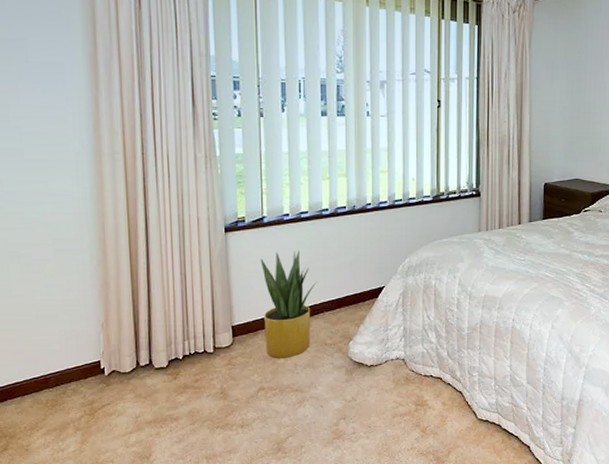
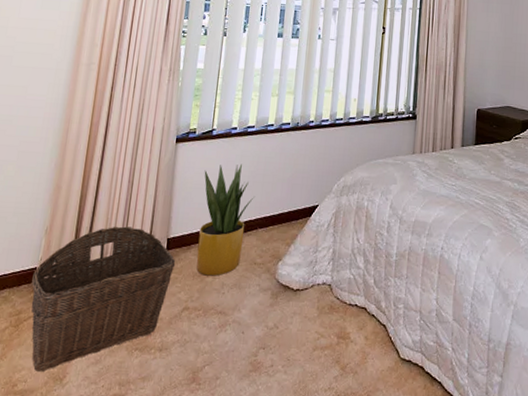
wicker basket: none [98,317,244,452] -> present [31,226,176,372]

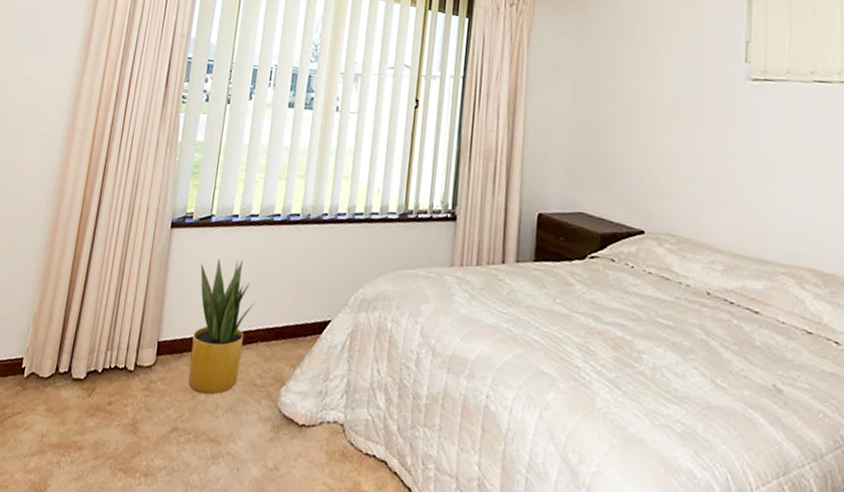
wicker basket: present [31,226,176,372] -> none [14,320,166,480]

